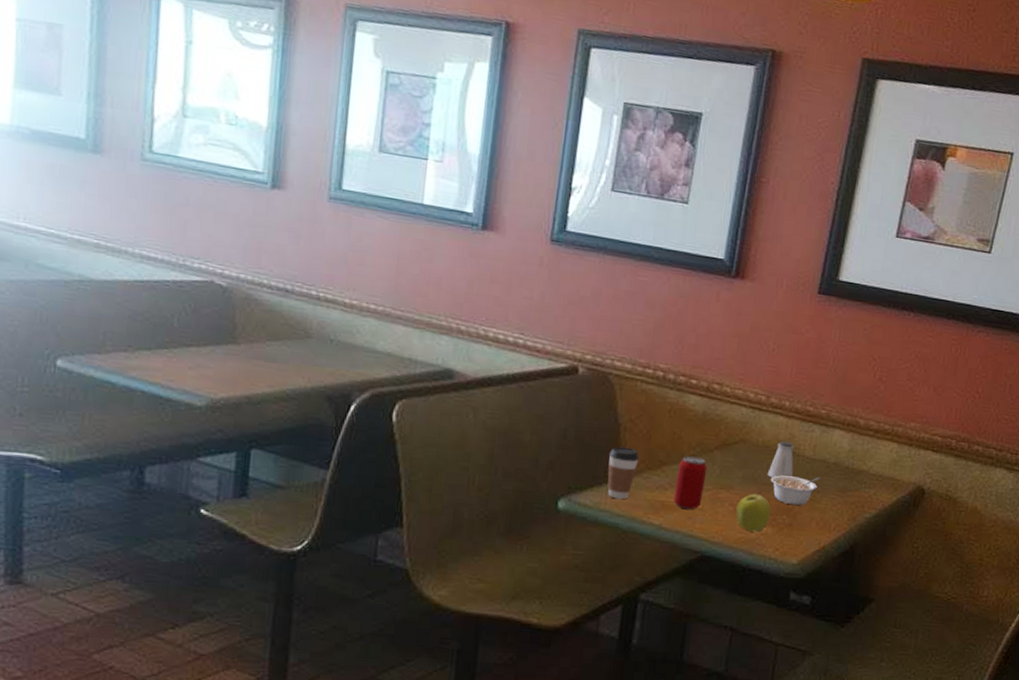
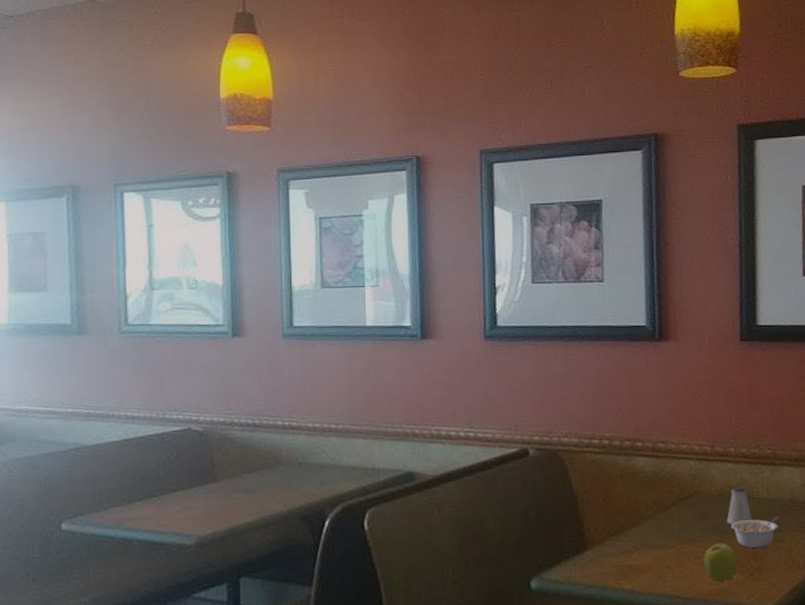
coffee cup: present [607,446,639,500] -> none [570,518,601,571]
beverage can: present [673,456,708,509] -> none [639,516,669,569]

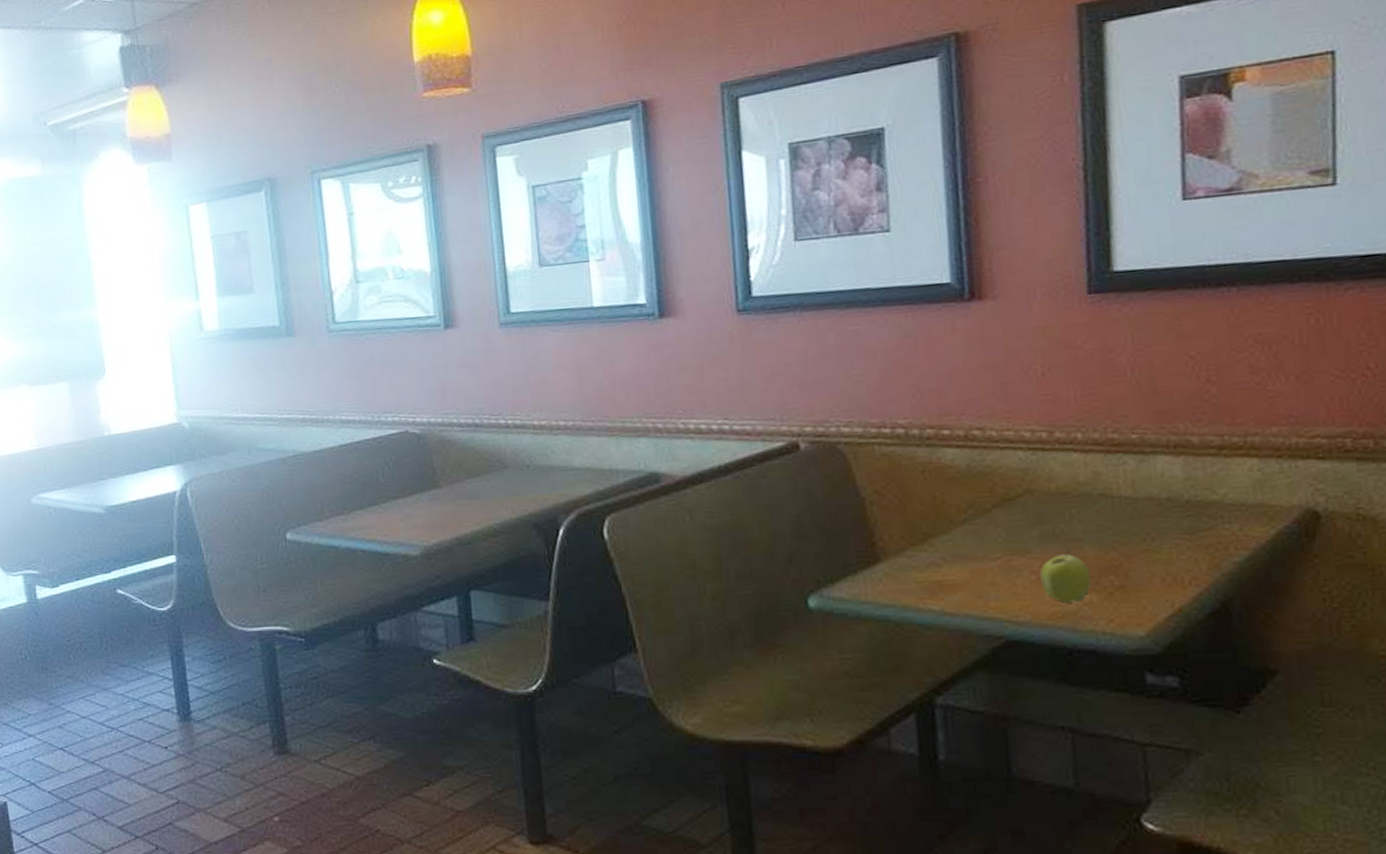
saltshaker: present [726,486,753,525] -> none [1072,482,1111,532]
legume: present [730,516,779,549] -> none [1079,519,1151,562]

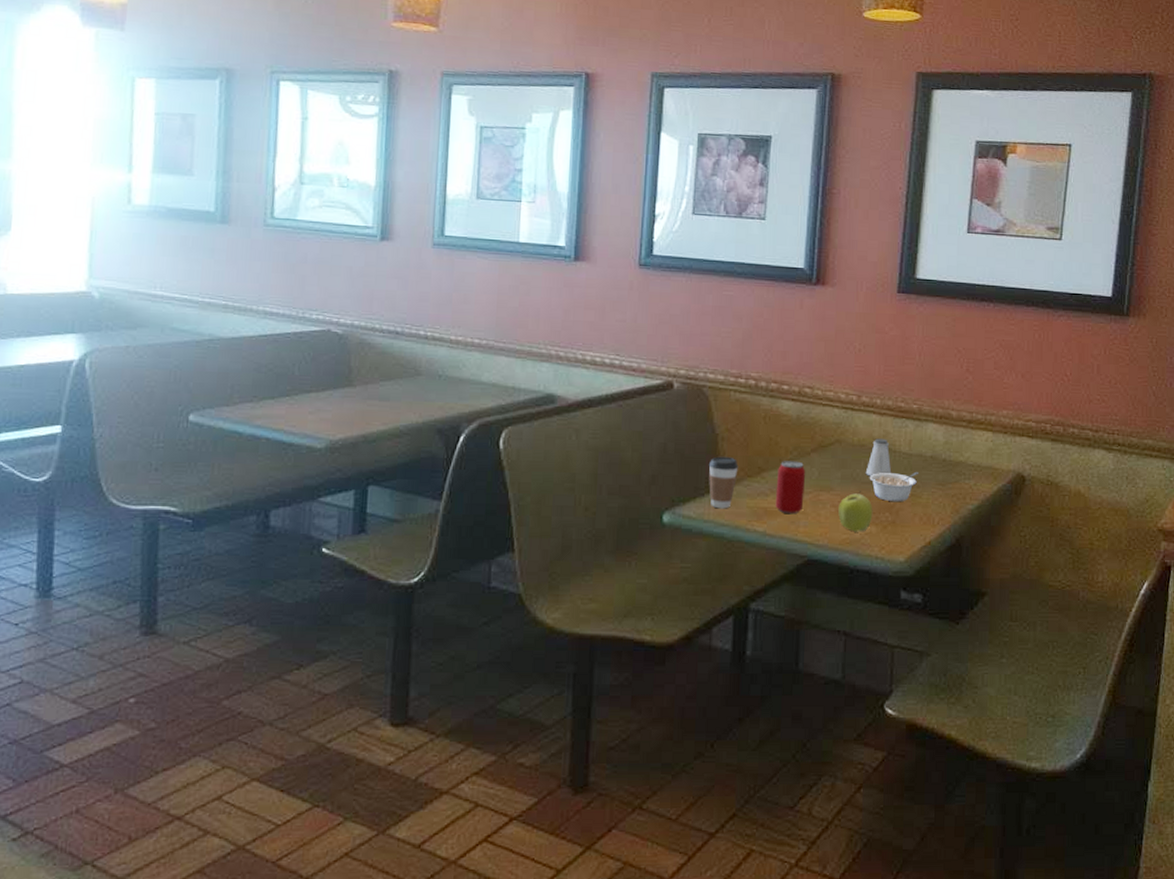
coffee cup: none [857,523,897,587] -> present [708,456,739,509]
beverage can: none [949,521,991,586] -> present [775,461,806,513]
saltshaker: none [1072,482,1111,532] -> present [865,438,892,477]
legume: none [1079,519,1151,562] -> present [869,471,918,502]

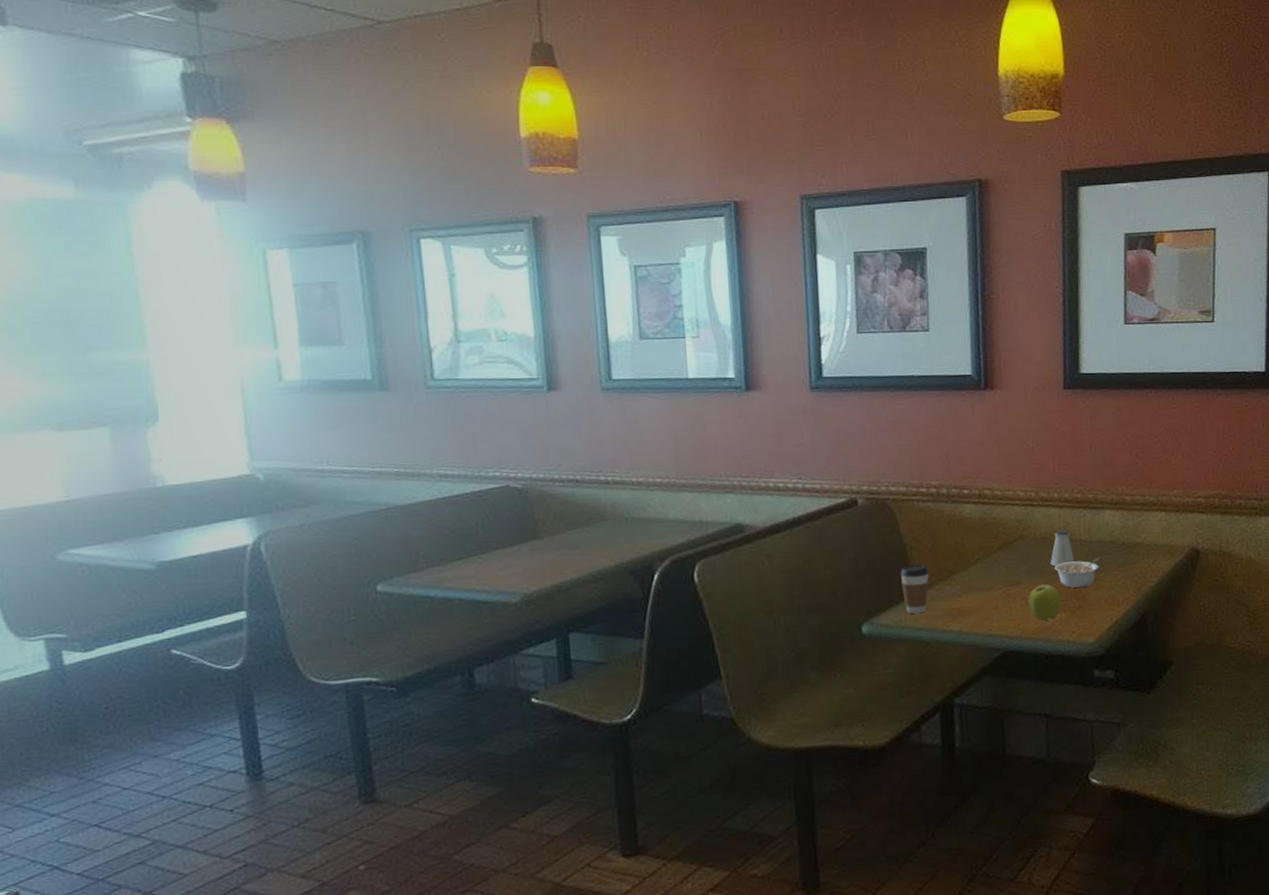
beverage can: present [775,461,806,513] -> none [967,560,995,611]

